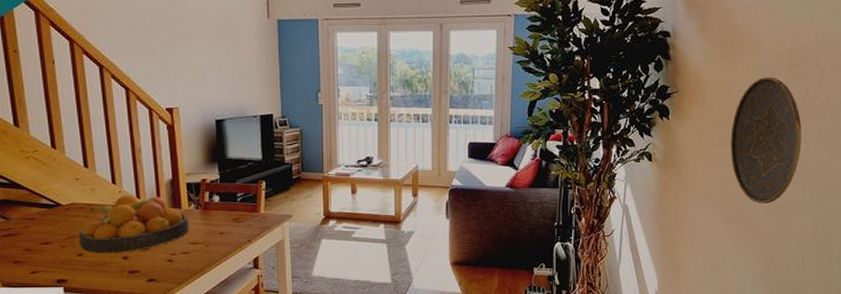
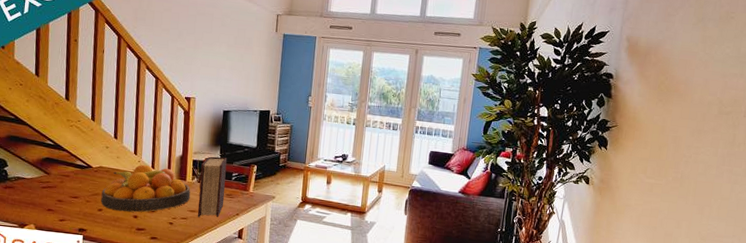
diary: none [197,176,232,250] -> present [198,156,227,217]
decorative plate: present [730,76,802,204] -> none [660,121,728,234]

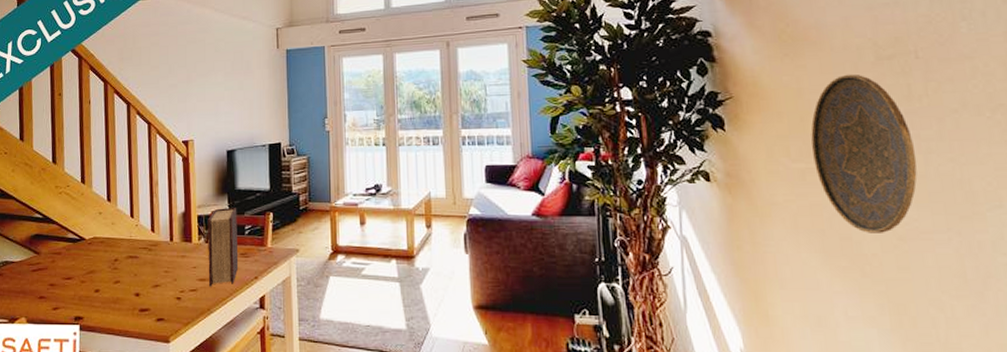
fruit bowl: present [101,164,191,212] -> none [97,228,198,290]
decorative plate: none [660,121,728,234] -> present [811,74,918,233]

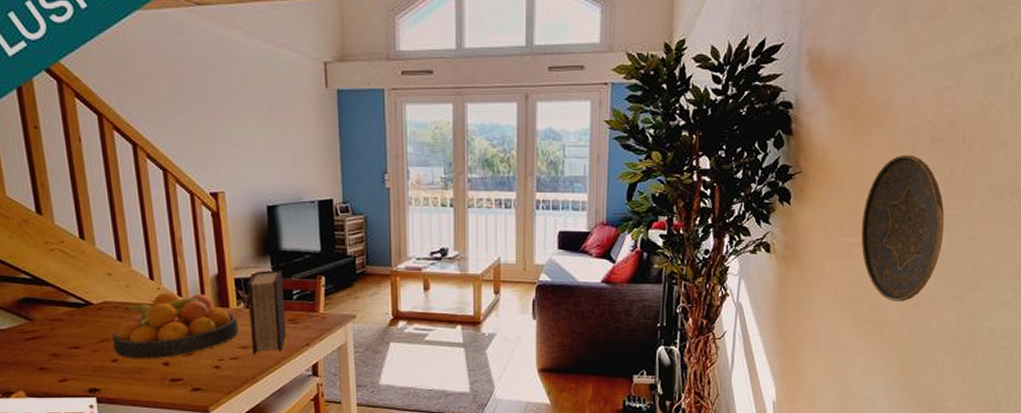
fruit bowl: none [97,228,198,290] -> present [112,292,239,360]

